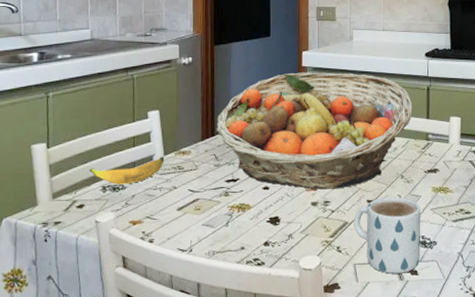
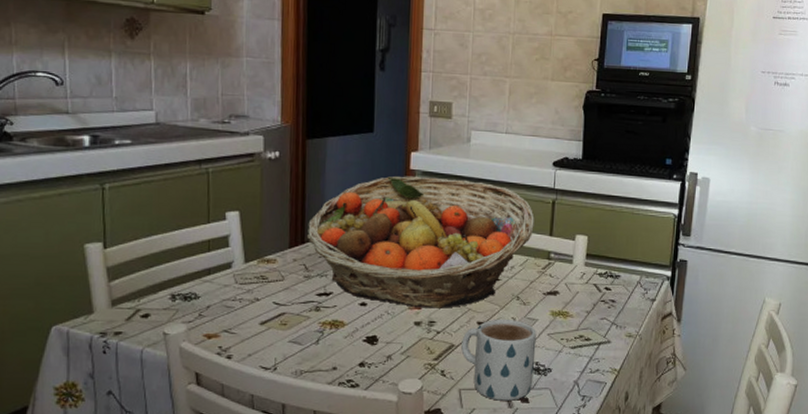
banana: present [88,157,165,185] -> none [154,264,245,294]

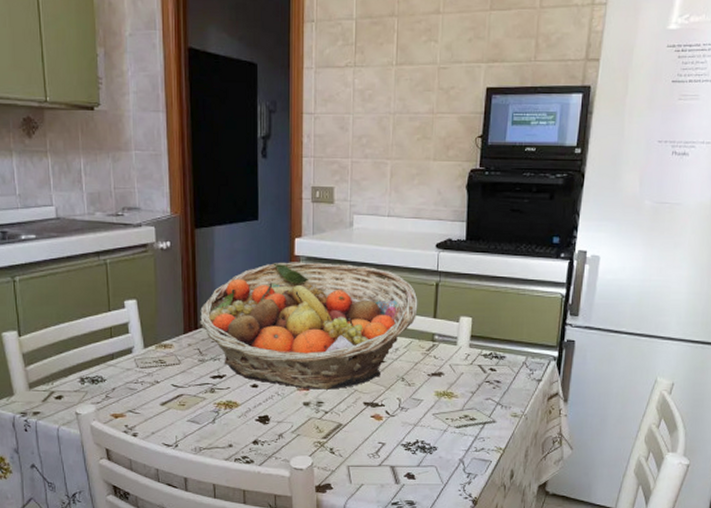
mug: present [461,318,536,401] -> none [349,399,422,477]

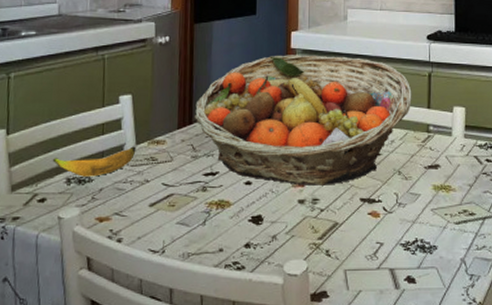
banana: none [64,349,145,377] -> present [52,146,136,177]

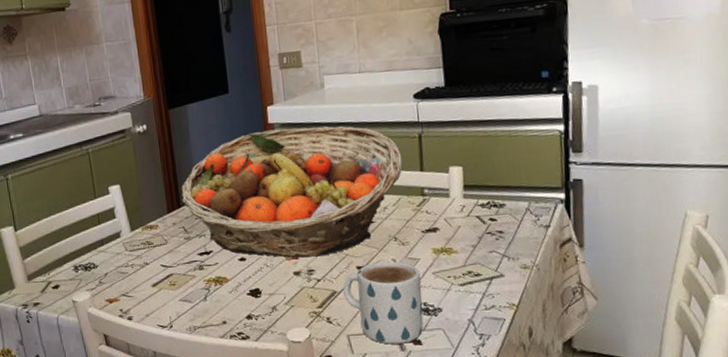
banana: present [52,146,136,177] -> none [58,232,132,264]
mug: none [345,194,420,282] -> present [343,260,424,345]

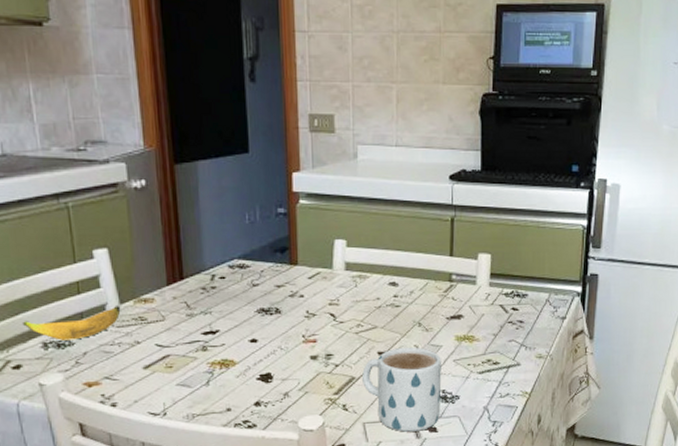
banana: none [58,232,132,264] -> present [21,306,121,341]
fruit basket: present [181,126,403,258] -> none [184,199,433,341]

